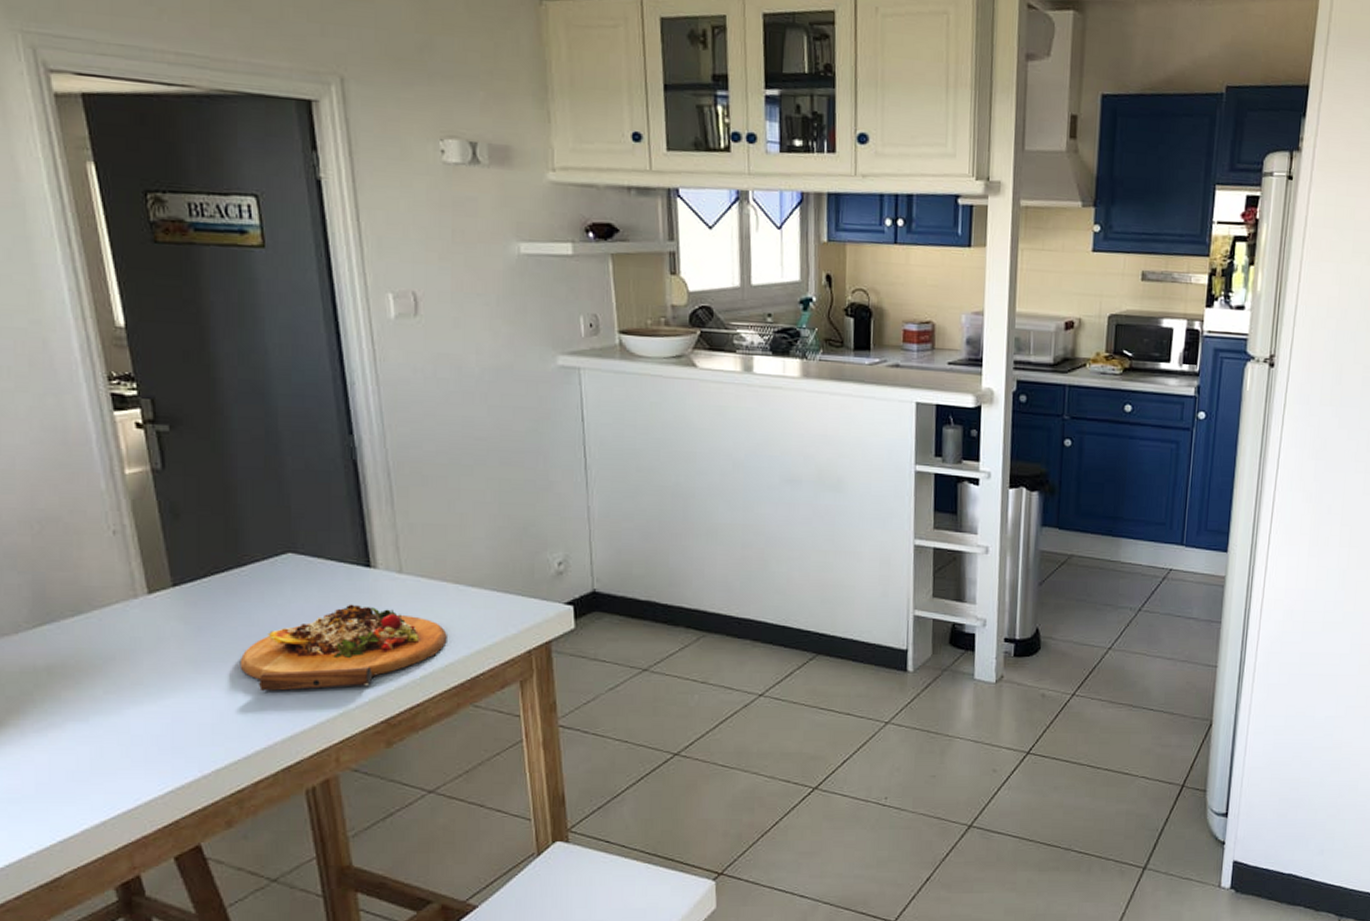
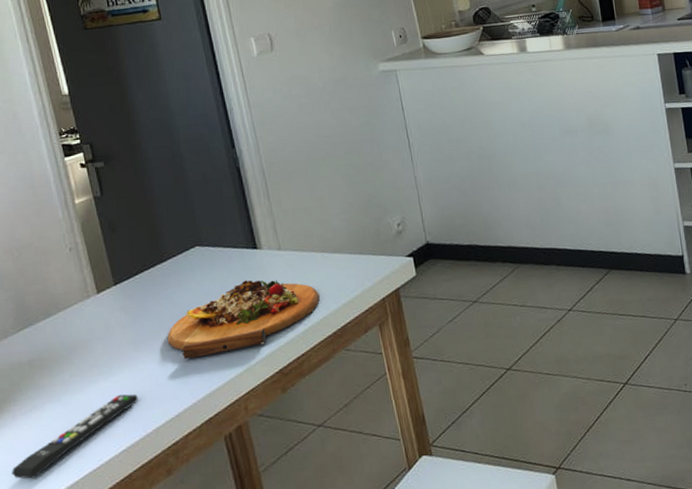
remote control: none [16,723,194,811] -> present [12,394,138,479]

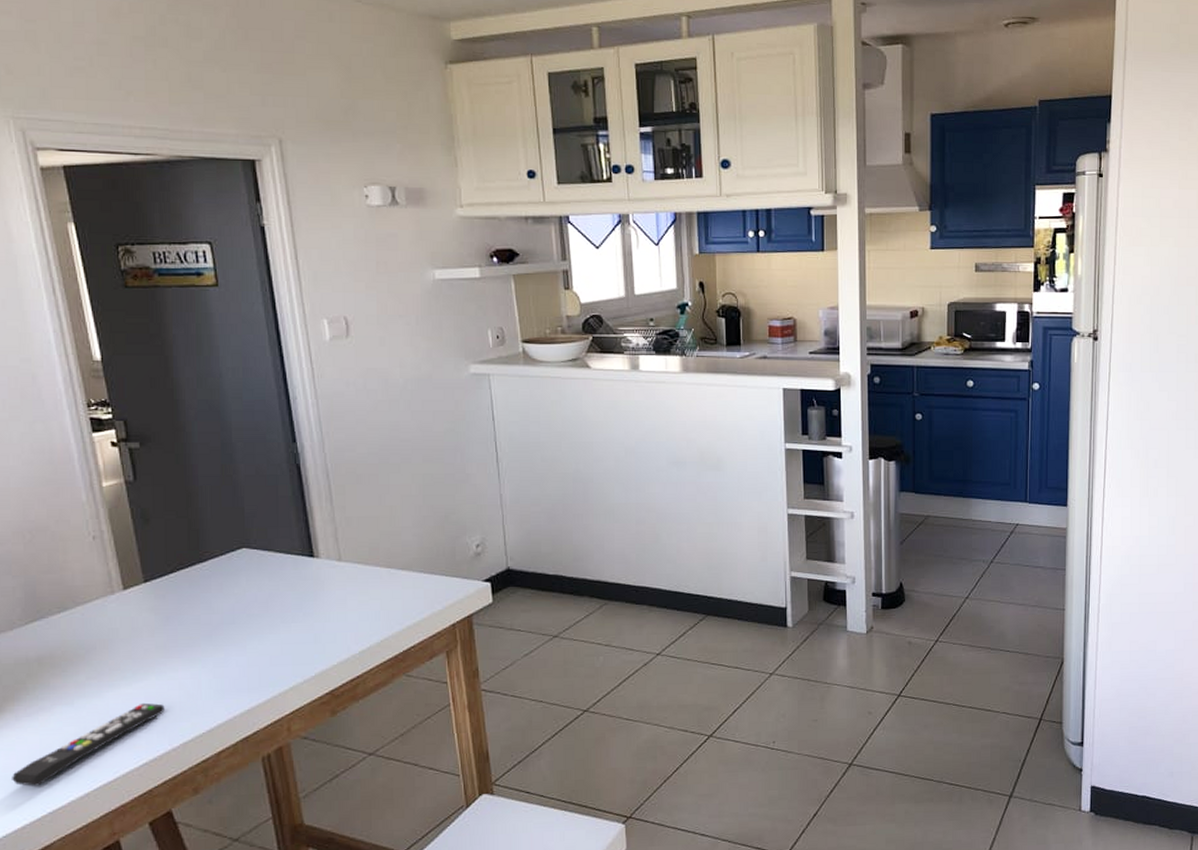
cutting board: present [167,280,320,359] -> none [202,590,382,671]

